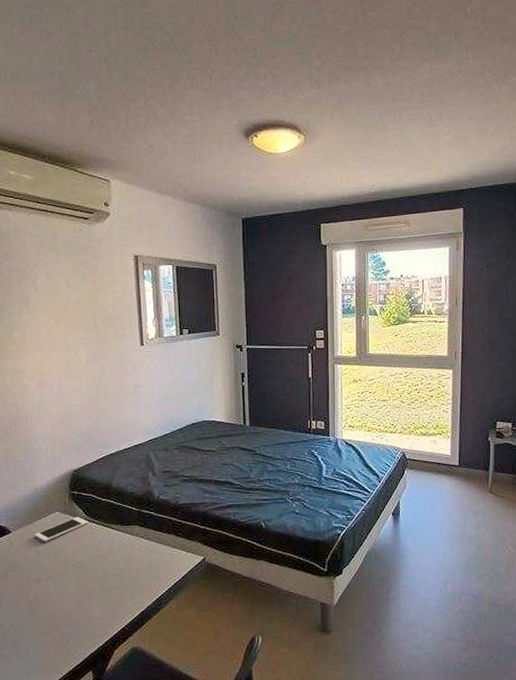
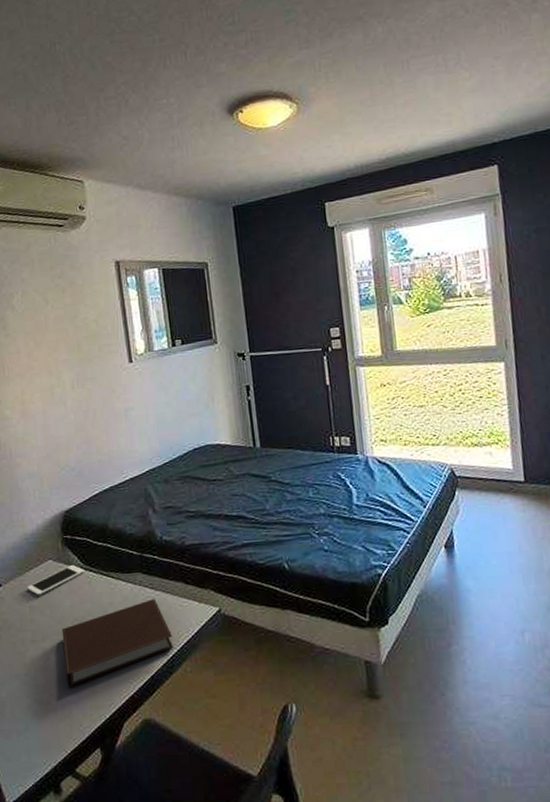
notebook: none [64,548,162,620] -> present [61,599,173,687]

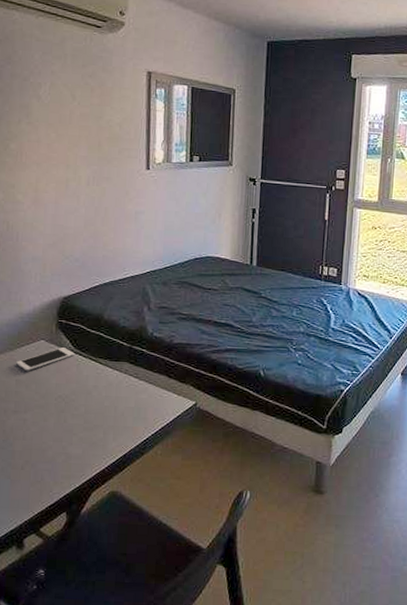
notebook: present [61,599,173,687] -> none [42,387,149,457]

